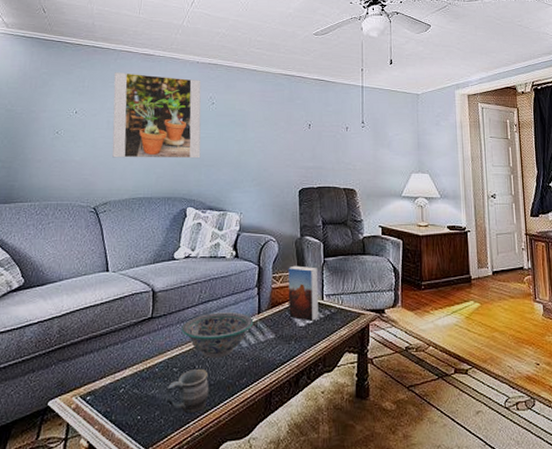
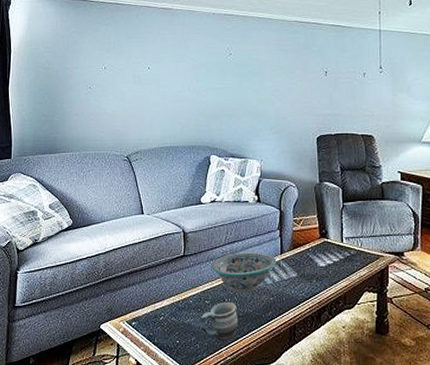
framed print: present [112,72,202,159] -> none [137,27,221,110]
book: present [288,265,318,321] -> none [308,209,338,262]

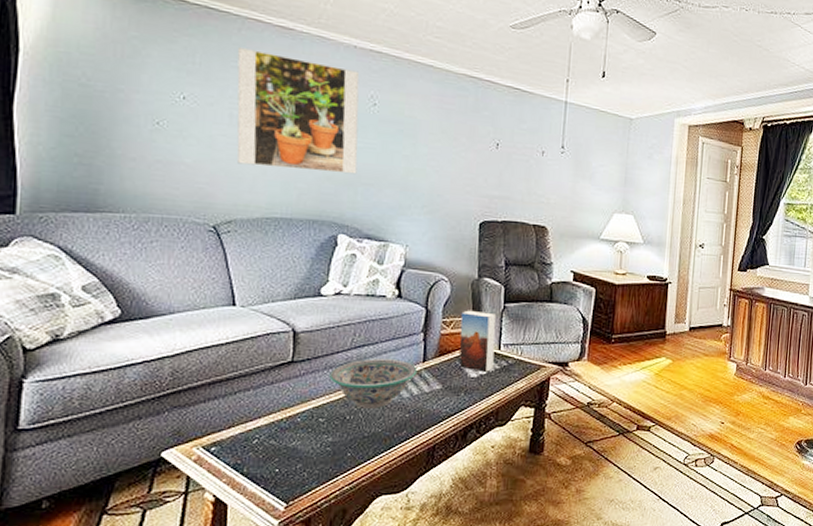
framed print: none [137,27,221,110] -> present [237,48,360,175]
mug: present [200,302,238,341] -> none [310,420,363,467]
book: none [308,209,338,262] -> present [459,310,496,372]

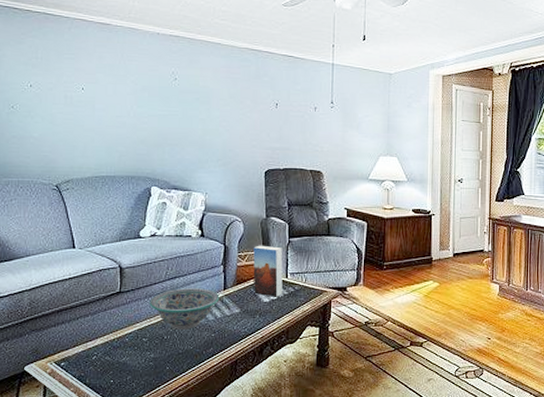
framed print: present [237,48,360,175] -> none [69,43,164,137]

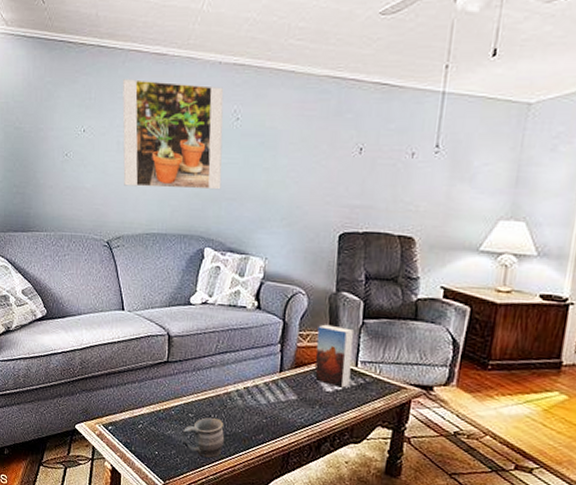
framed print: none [69,43,164,137] -> present [122,79,224,190]
mug: none [136,340,178,379] -> present [181,417,225,459]
decorative bowl: present [149,288,220,330] -> none [197,364,275,411]

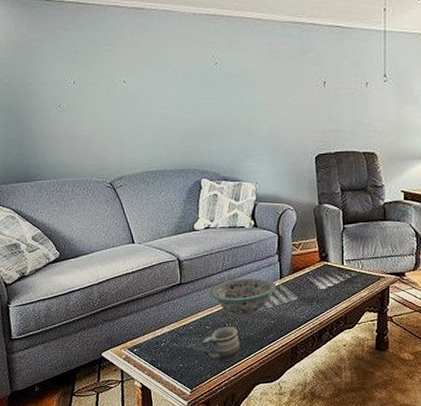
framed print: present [122,79,224,190] -> none [106,32,209,131]
decorative bowl: none [197,364,275,411] -> present [209,278,277,318]
book: present [315,324,353,388] -> none [307,233,339,284]

